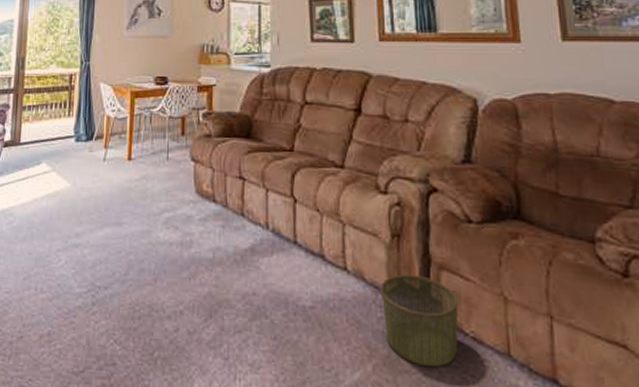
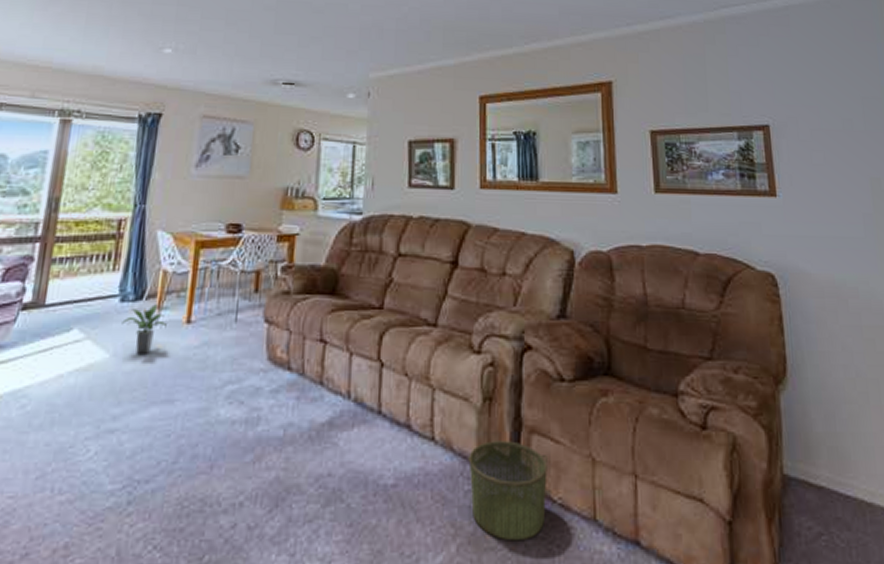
potted plant: none [78,144,114,184] -> present [121,304,168,354]

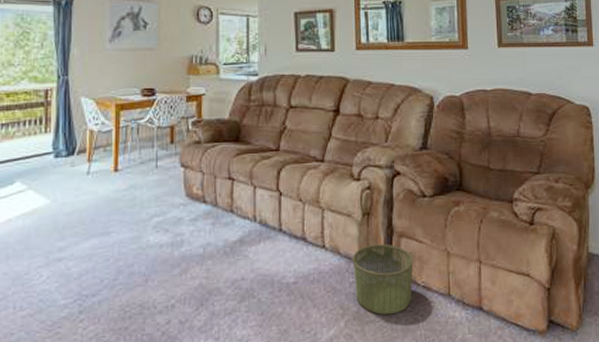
potted plant: present [121,304,168,354] -> none [58,158,99,198]

